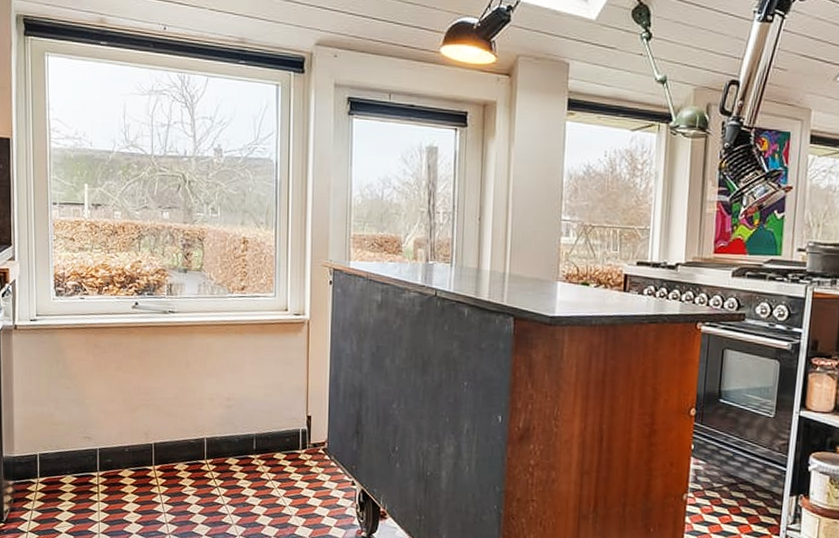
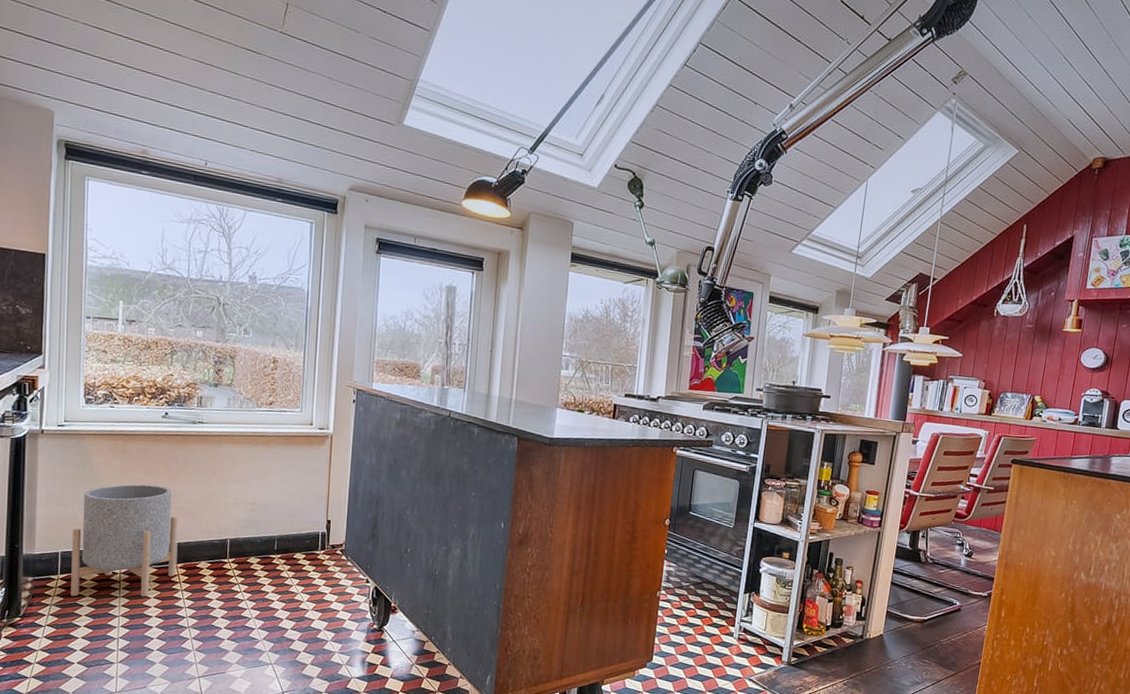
planter: none [49,380,153,501] -> present [71,484,178,597]

